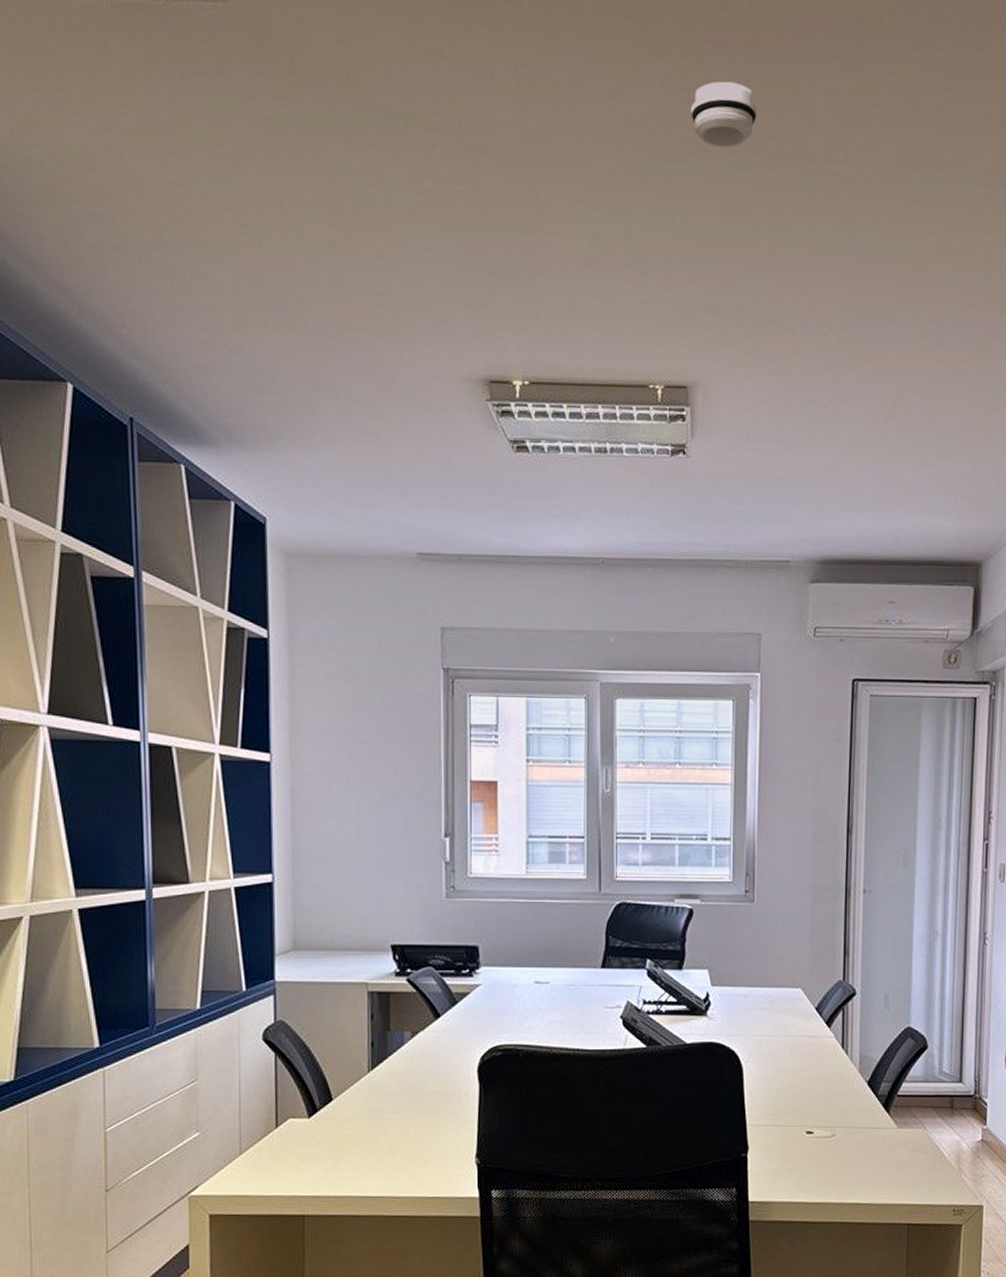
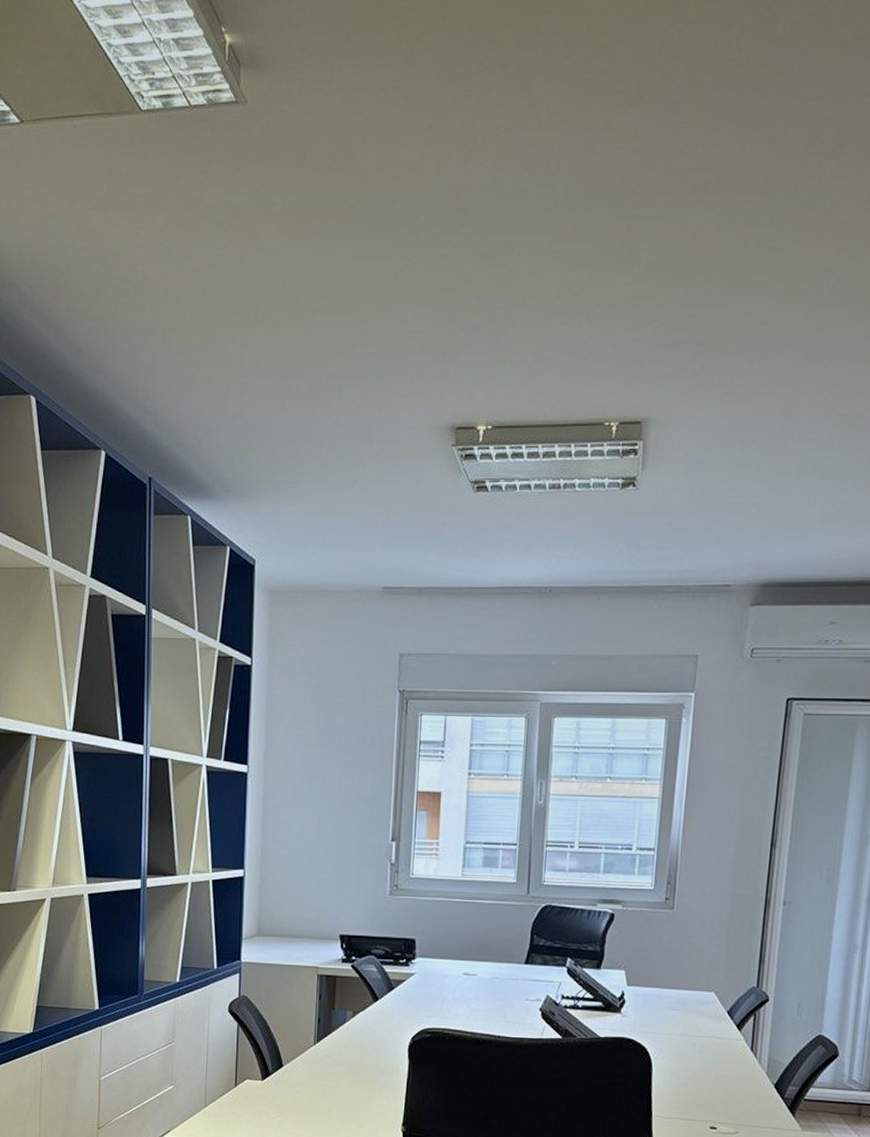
smoke detector: present [691,81,757,148] -> none [662,122,729,188]

